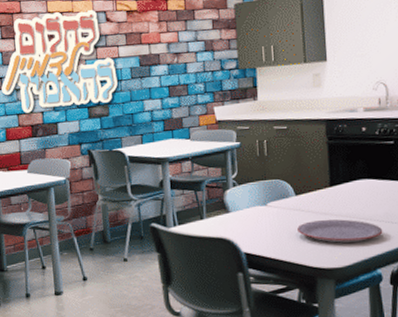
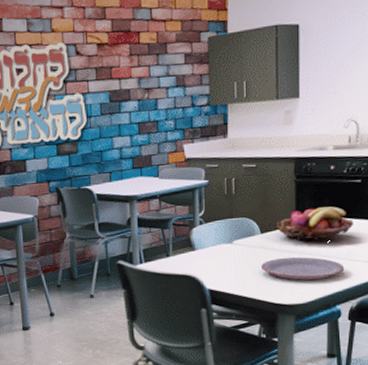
fruit basket: none [311,168,389,203] -> present [276,206,353,241]

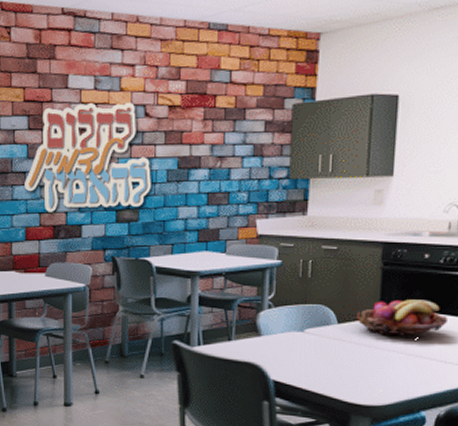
plate: present [261,257,345,280] -> none [335,353,434,380]

